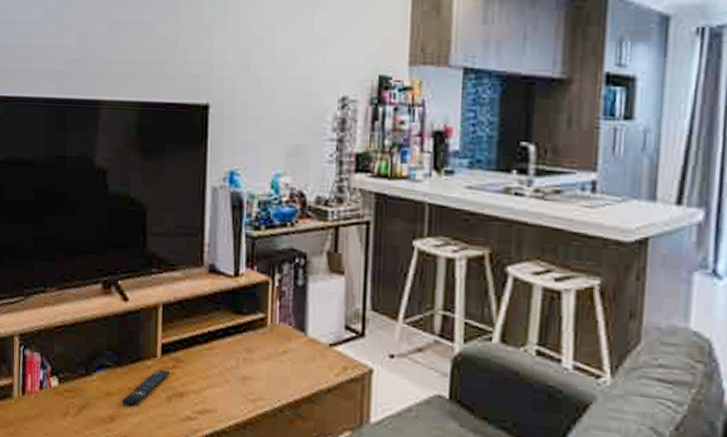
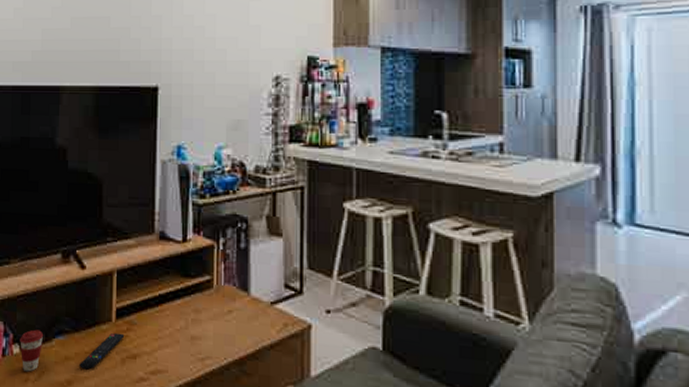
coffee cup: none [58,362,84,406] -> present [20,329,44,372]

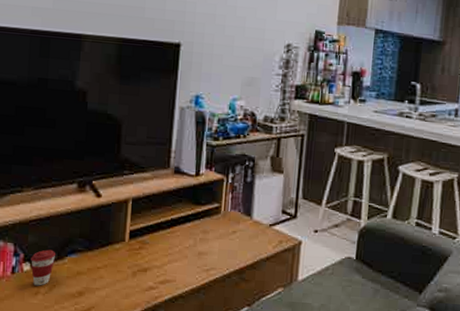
remote control: present [79,332,125,370] -> none [91,250,137,282]

